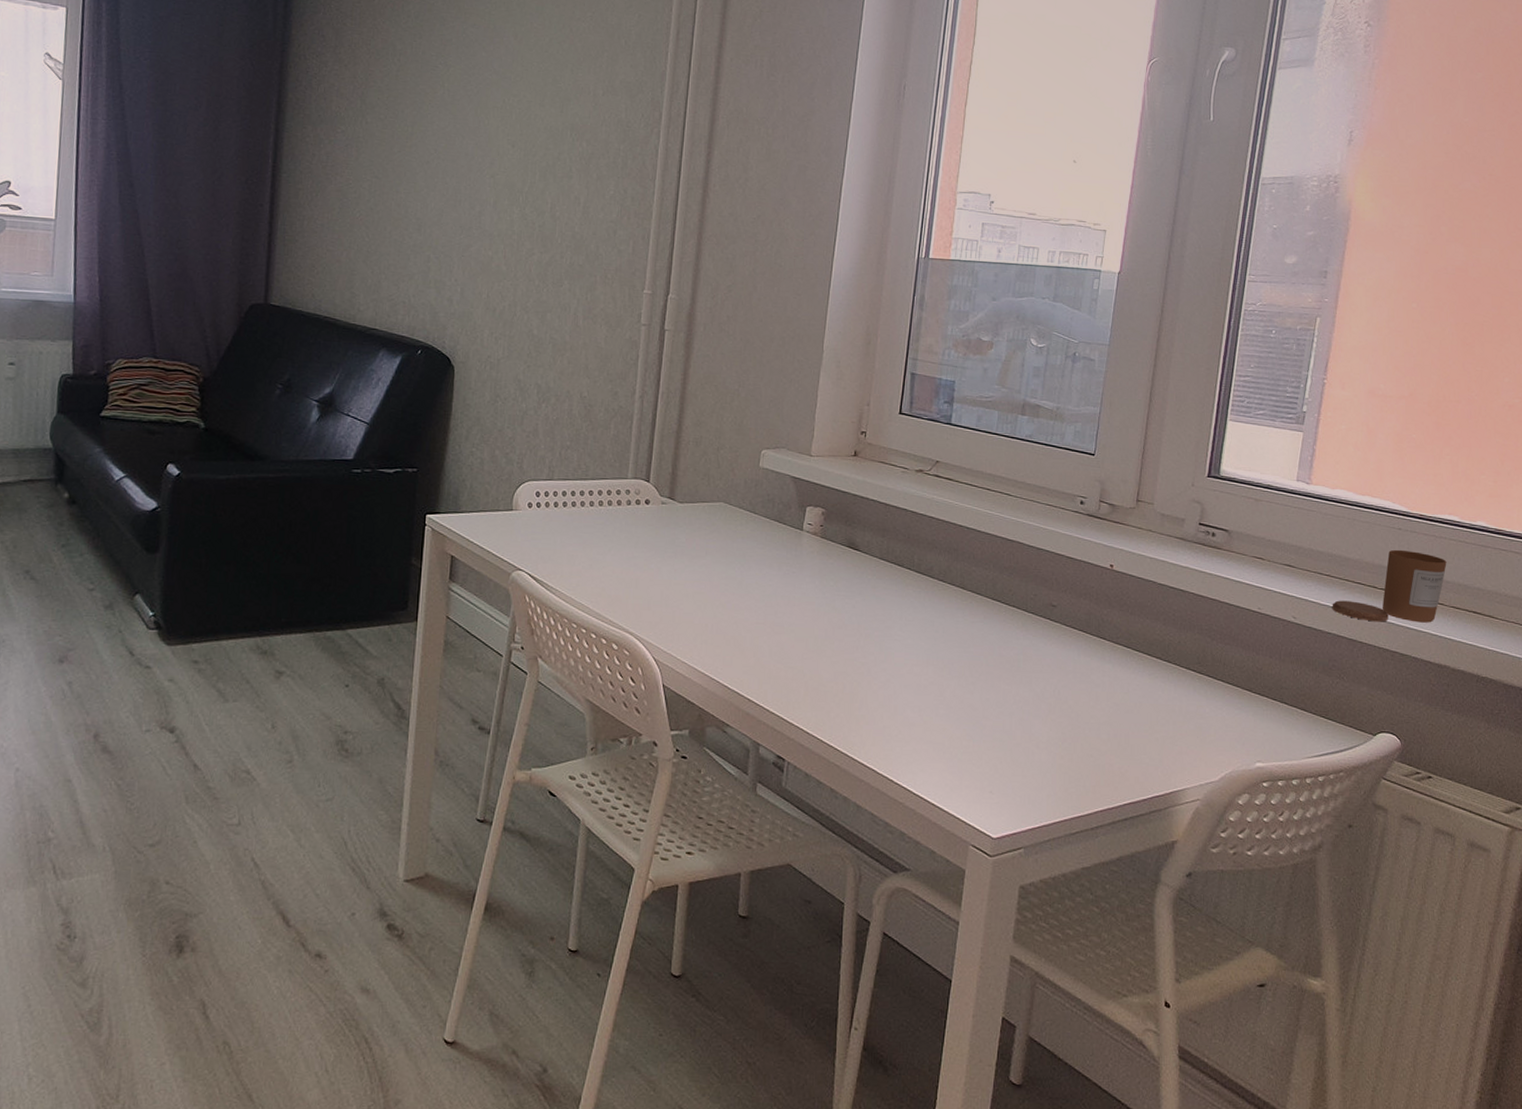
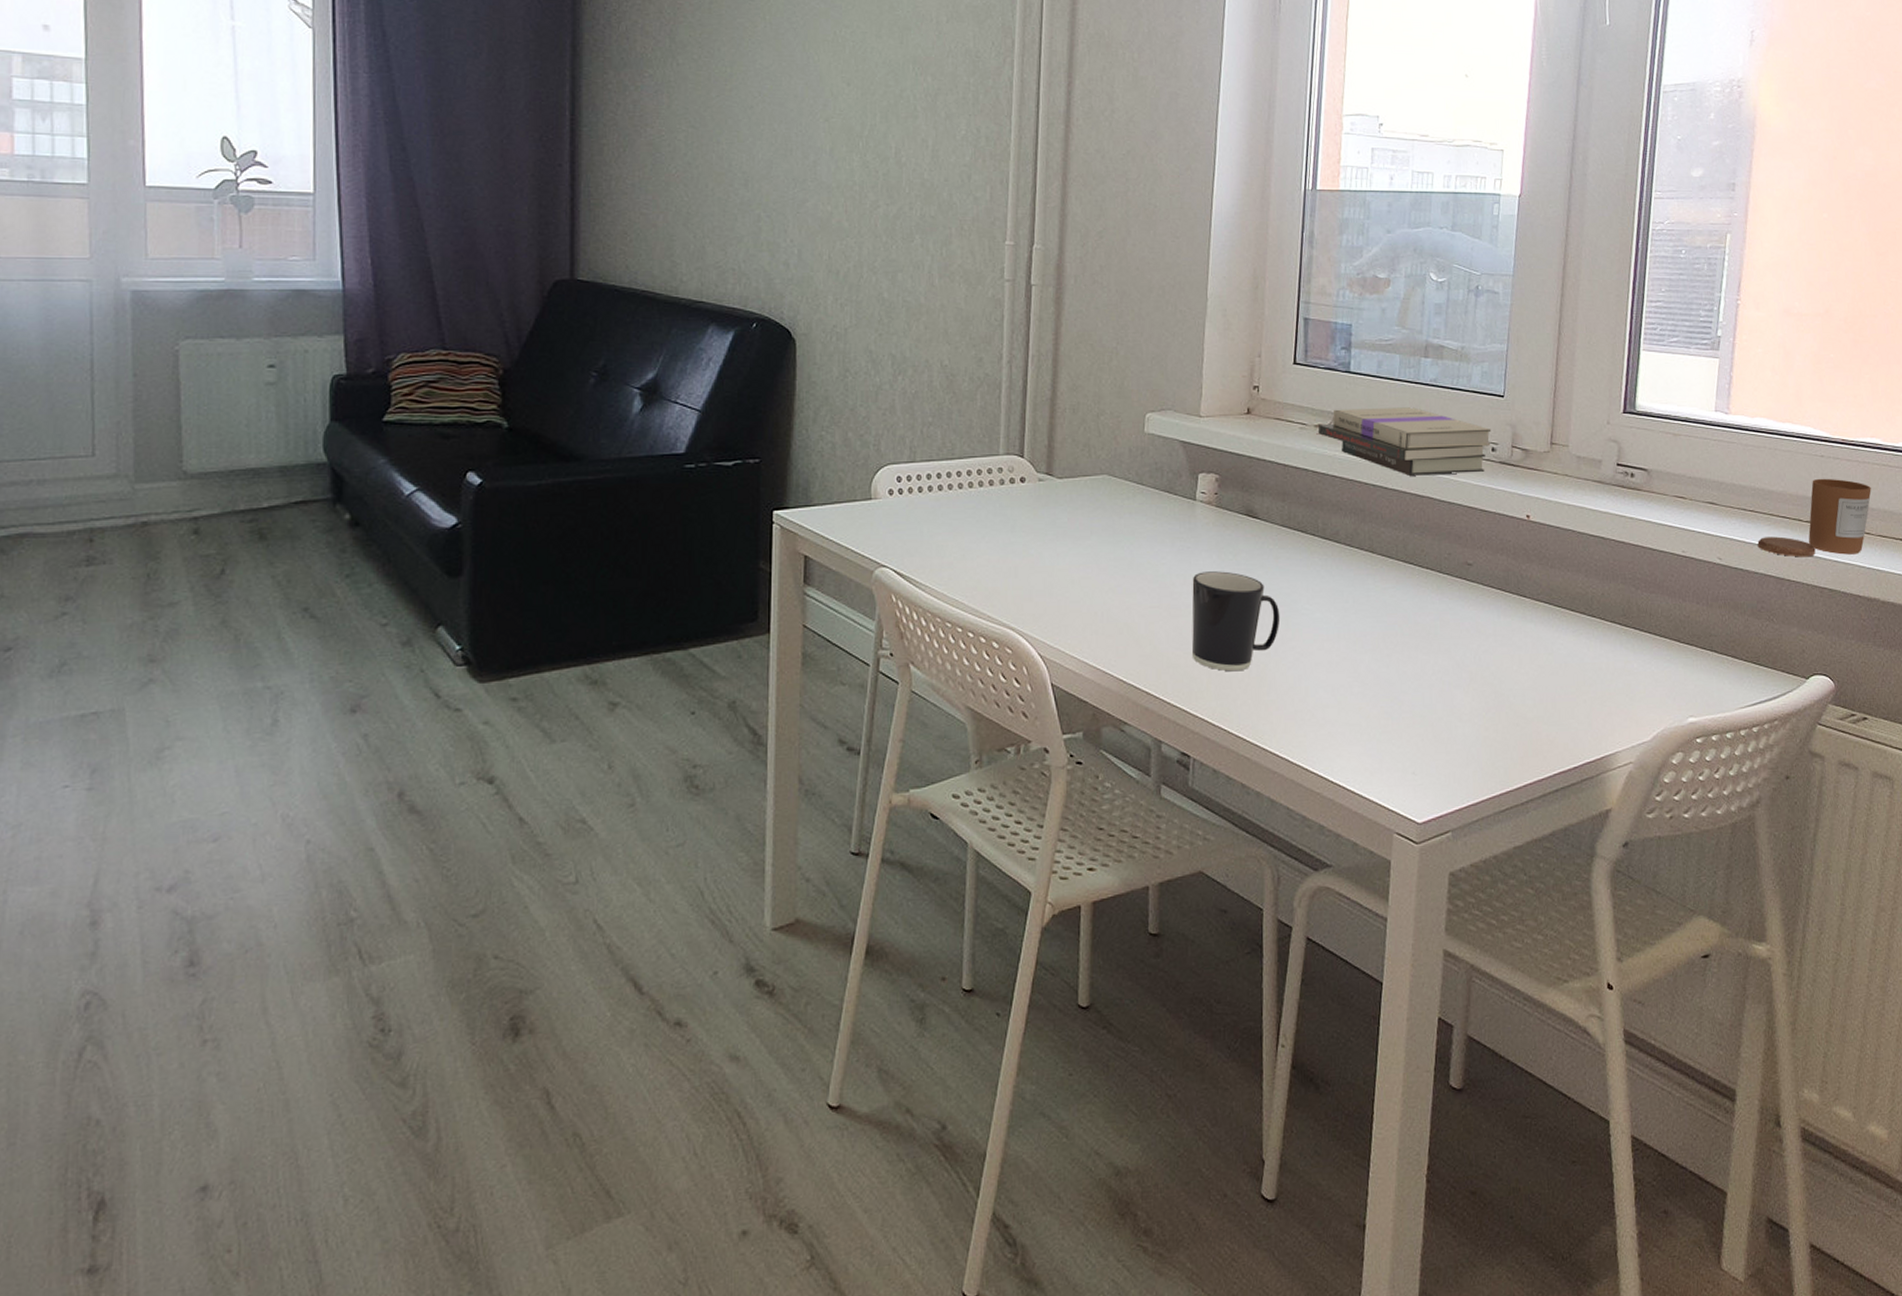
mug: none [792,595,875,687] -> present [1192,571,1280,672]
books: none [918,457,1081,523] -> present [1318,407,1492,476]

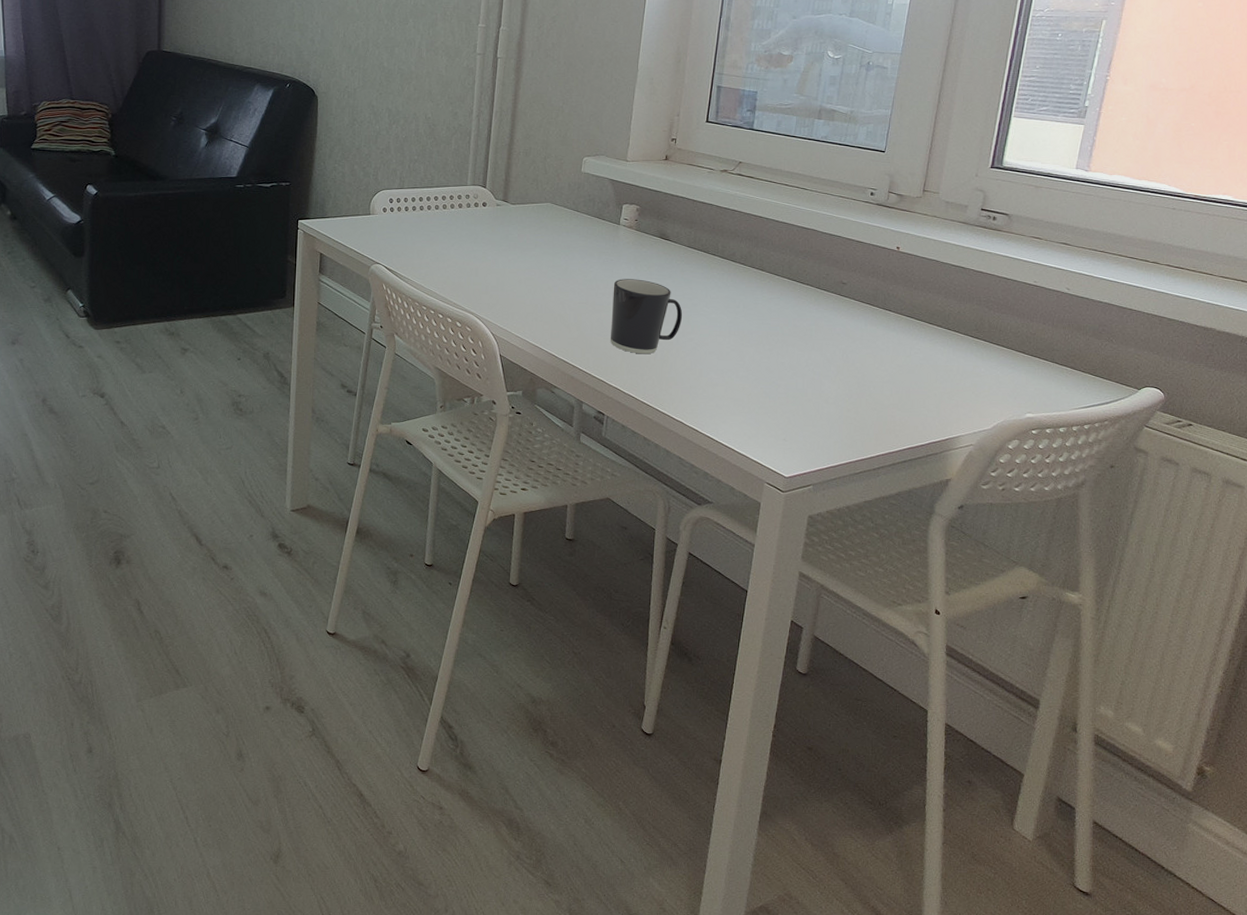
books: present [1318,407,1492,476] -> none [723,158,872,213]
candle: present [1757,478,1871,557] -> none [1104,227,1218,291]

